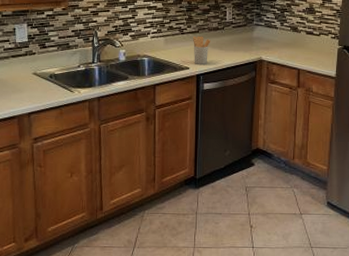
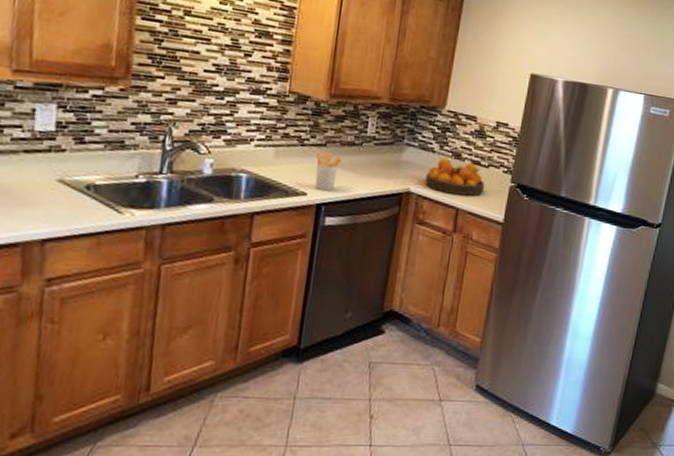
fruit bowl: none [272,32,319,59] -> present [425,158,485,196]

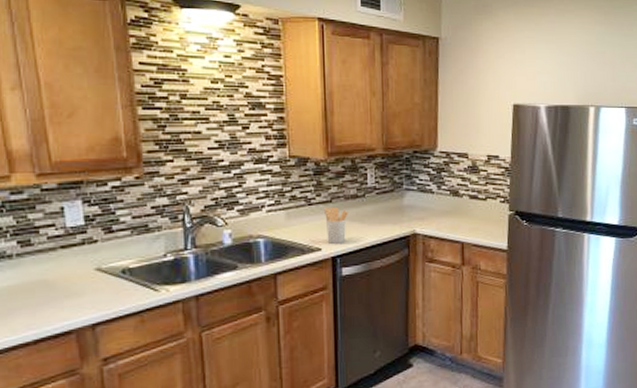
fruit bowl: present [425,158,485,196] -> none [428,197,486,230]

